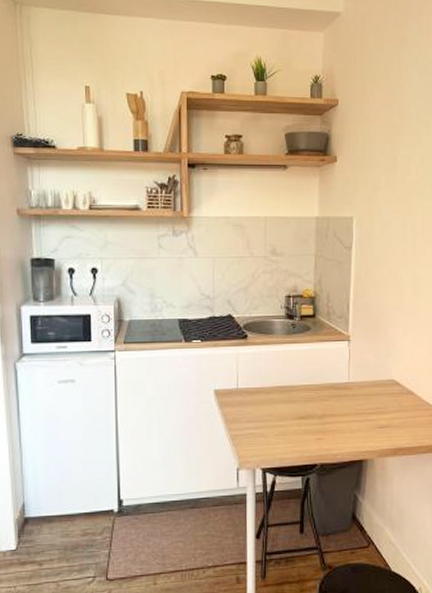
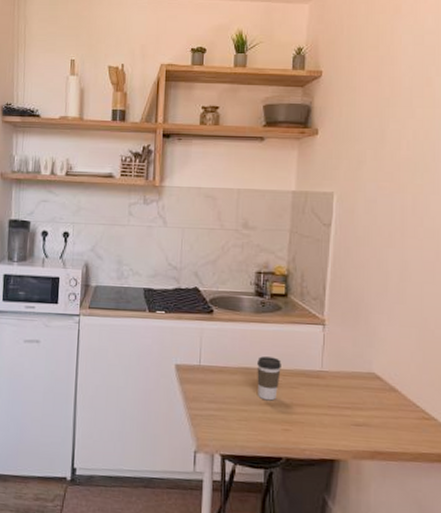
coffee cup: none [291,374,313,414] -> present [257,356,281,401]

